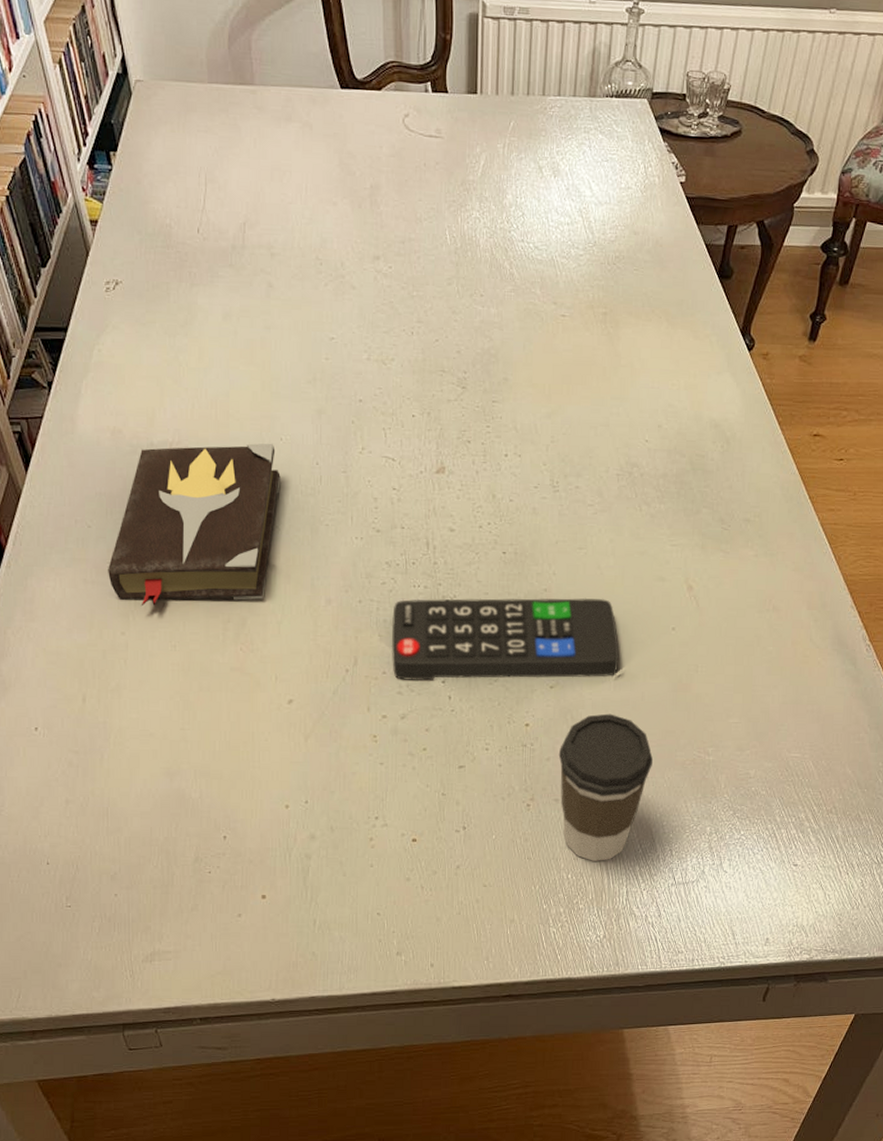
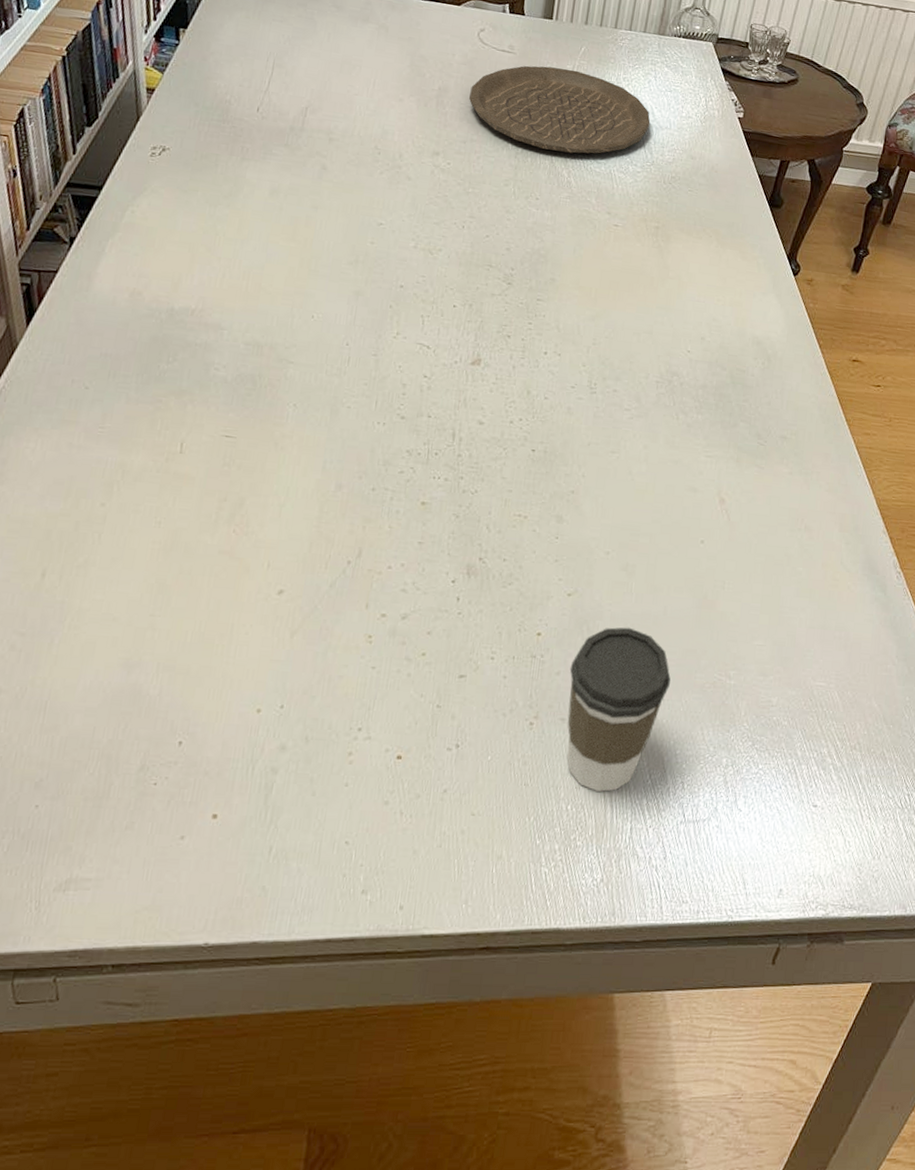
hardback book: present [108,443,281,607] -> none [98,313,307,480]
remote control: present [391,597,620,681] -> none [399,490,645,588]
plate: none [402,148,589,242] -> present [469,65,651,154]

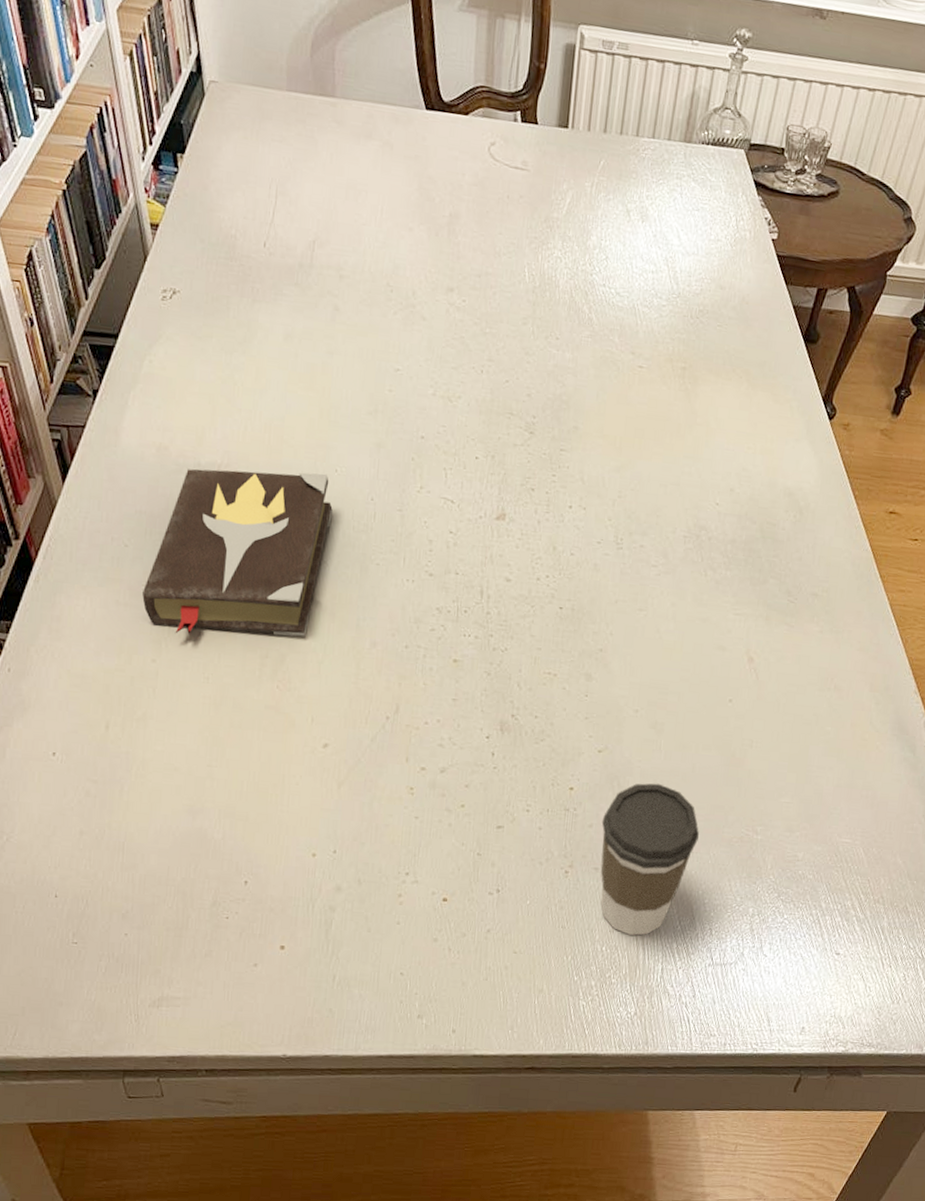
hardback book: none [98,313,307,480] -> present [142,468,333,637]
plate: present [469,65,651,154] -> none [482,184,676,286]

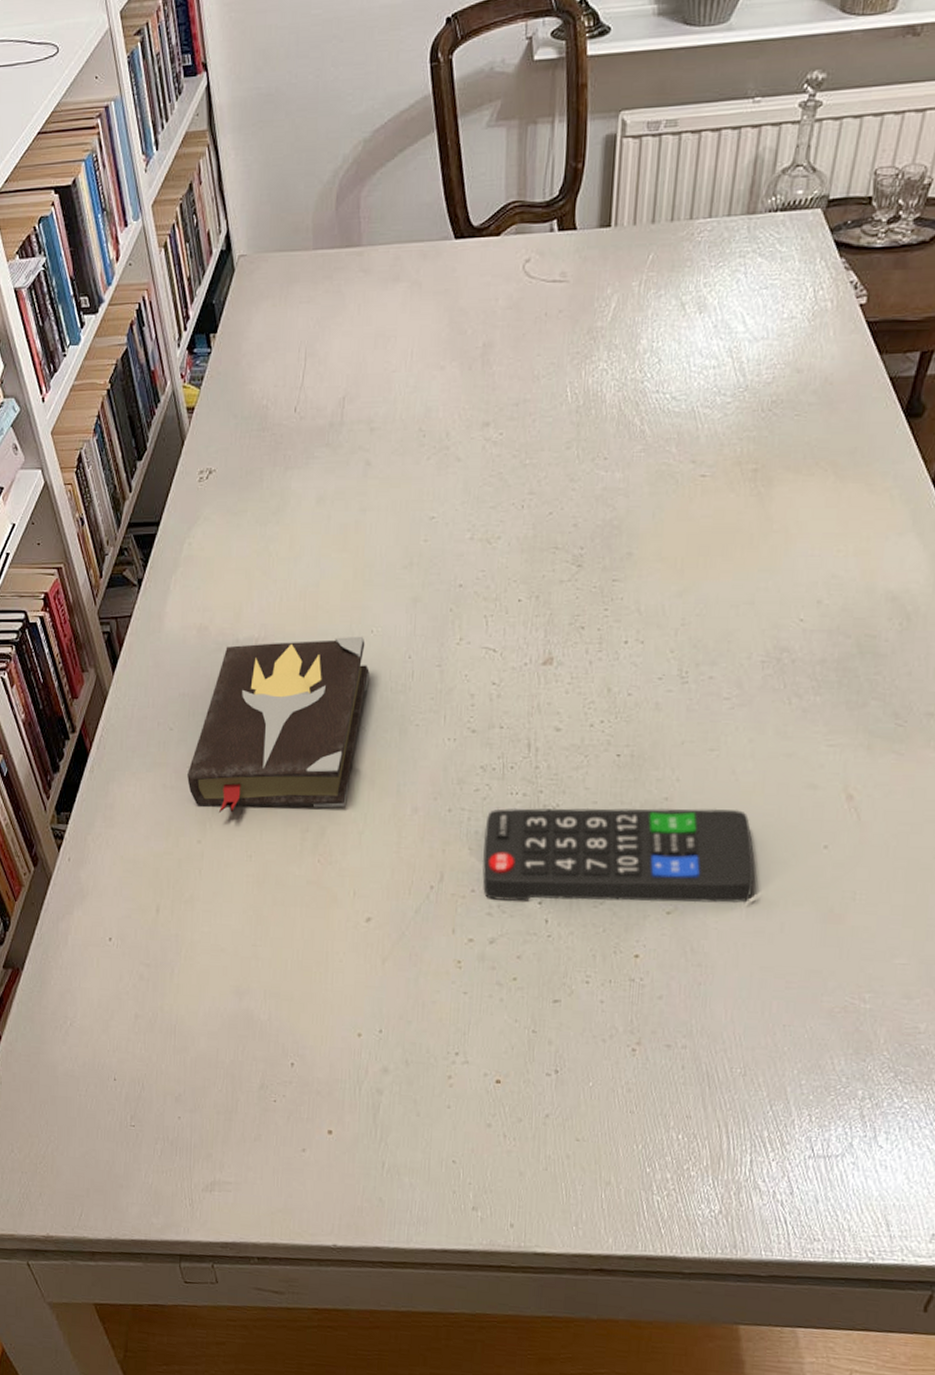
remote control: none [435,648,673,746] -> present [481,807,755,904]
coffee cup: present [600,783,699,936] -> none [673,946,792,1122]

